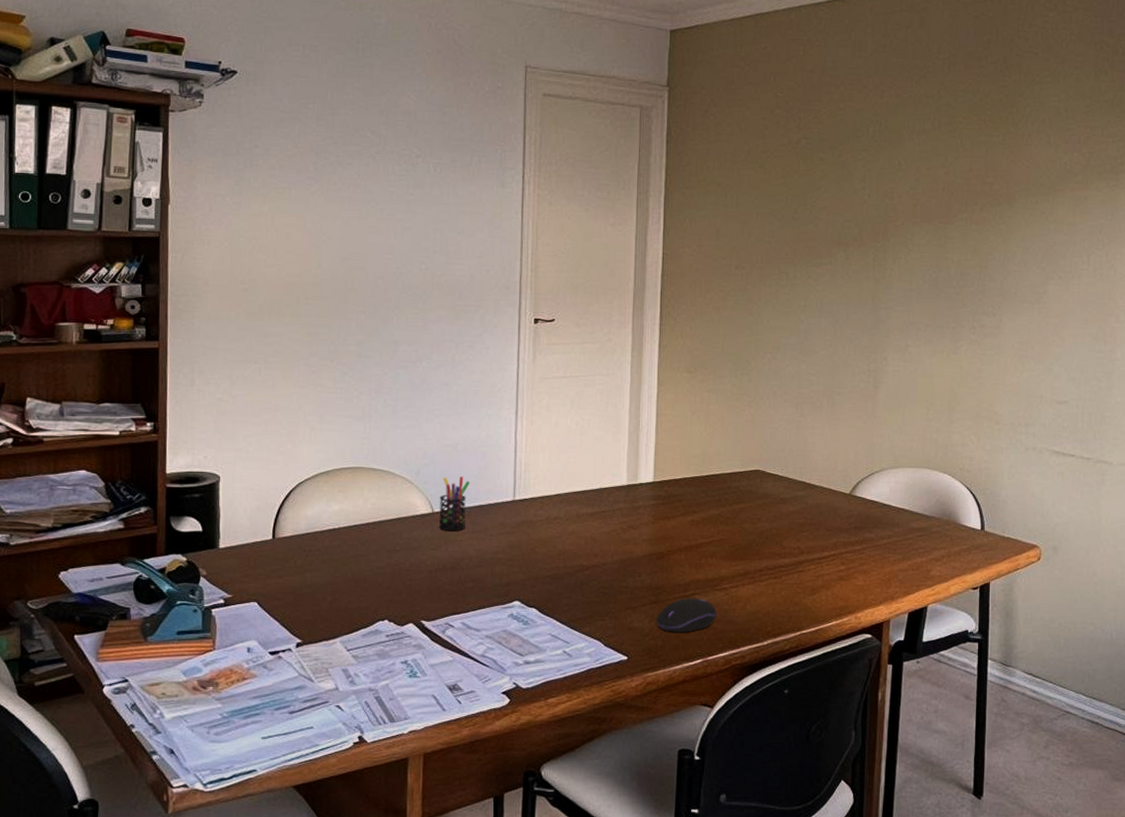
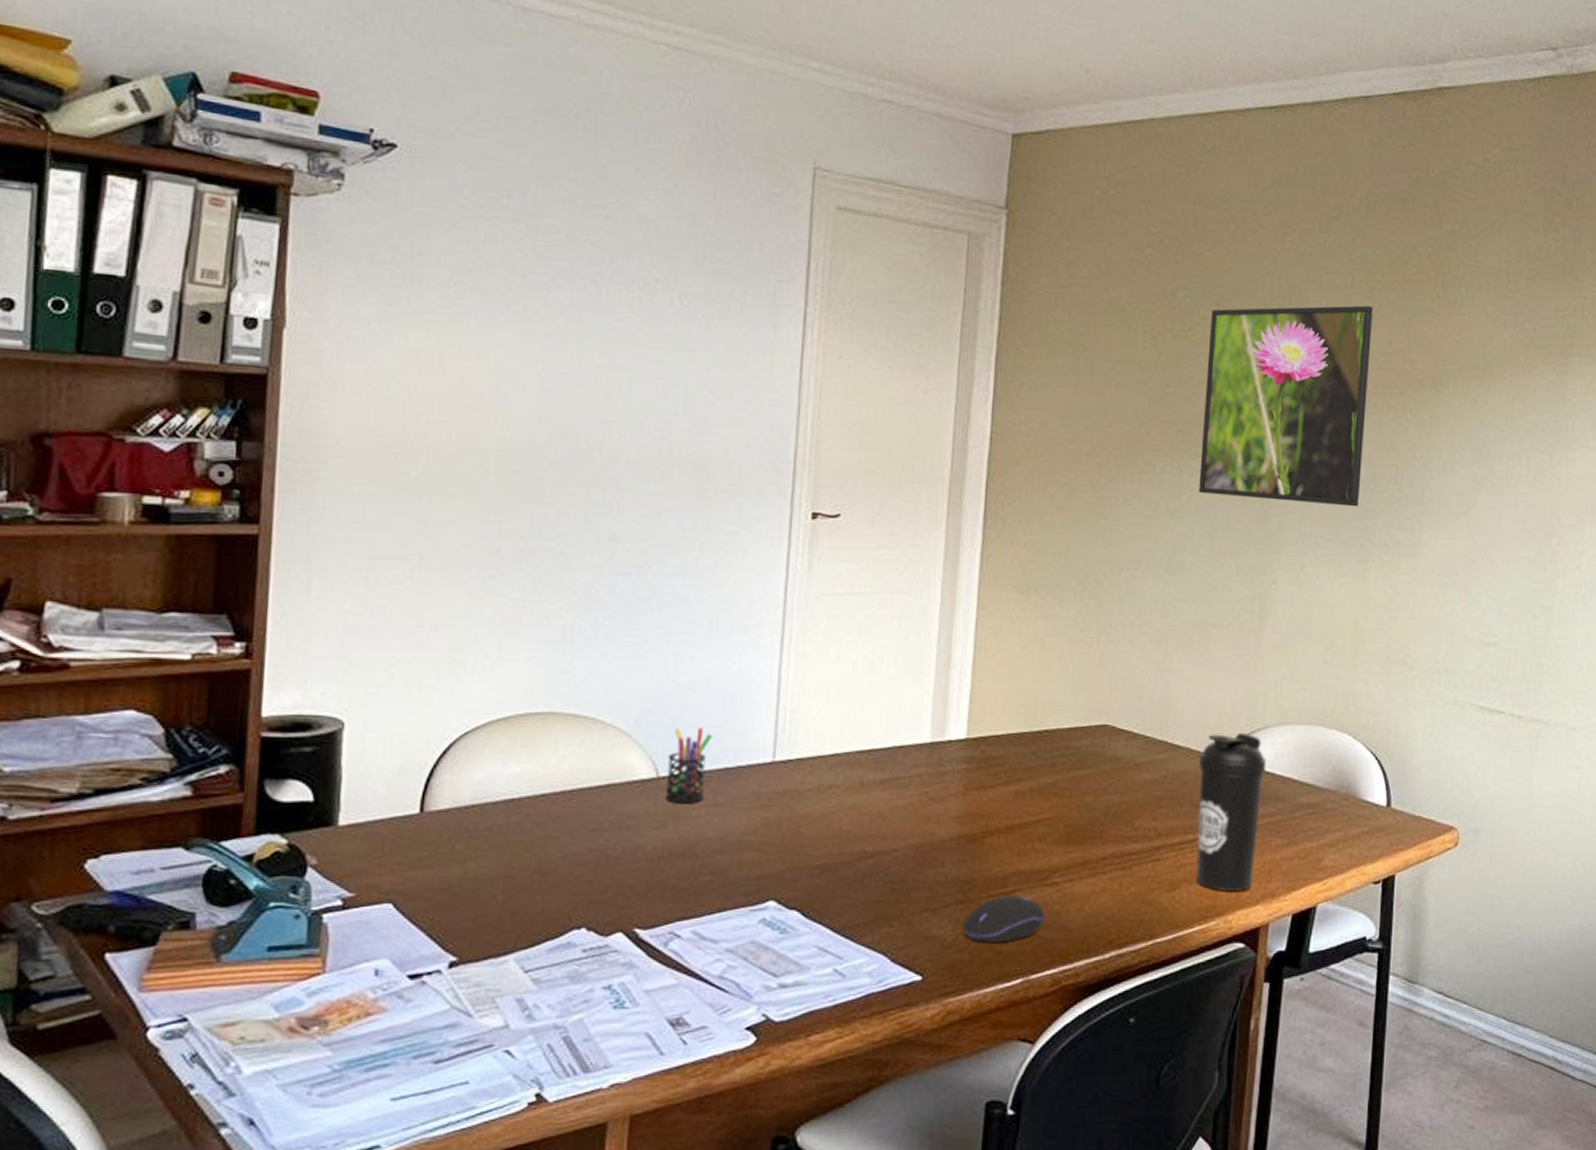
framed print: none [823,142,956,299] -> present [1198,305,1373,507]
water bottle: none [831,474,884,595] -> present [1196,732,1267,891]

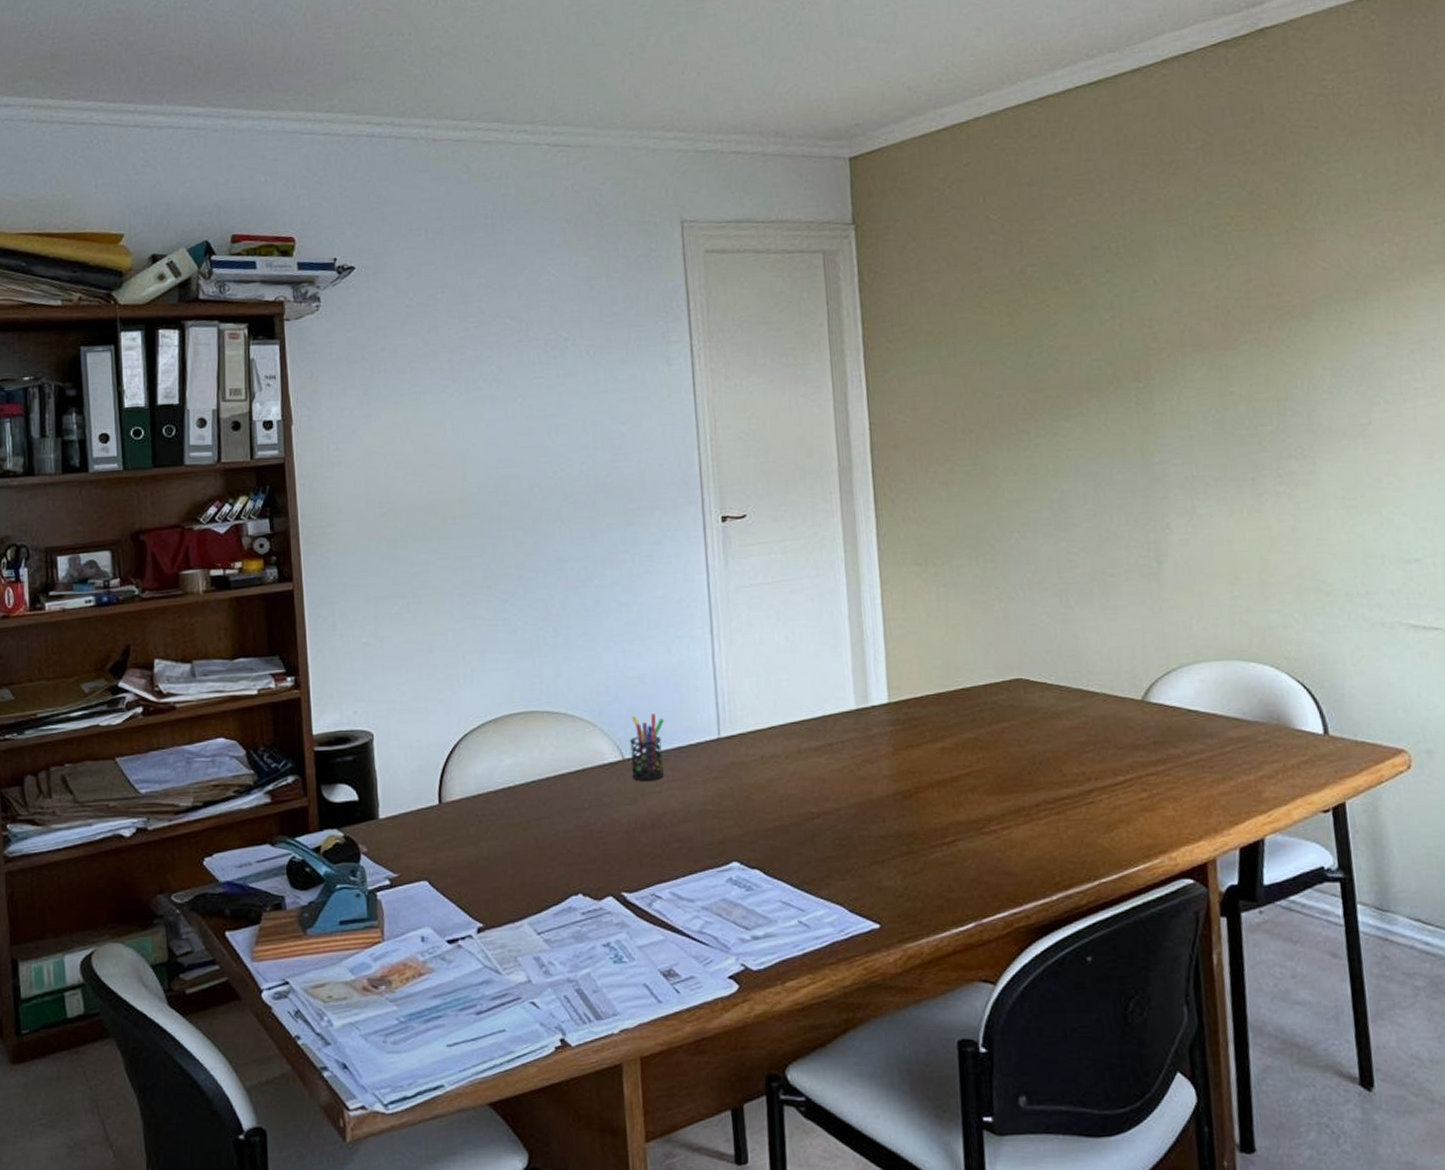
computer mouse: present [962,896,1044,943] -> none [910,845,988,891]
water bottle: present [1196,732,1267,891] -> none [1117,673,1193,829]
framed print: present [1198,305,1373,507] -> none [1062,248,1243,452]

